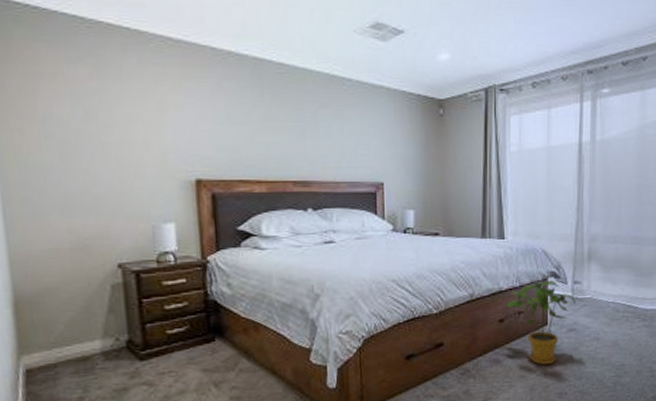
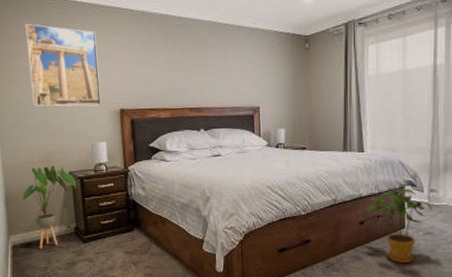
house plant: none [41,255,130,373] -> present [22,166,77,249]
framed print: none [47,53,168,174] -> present [25,24,101,107]

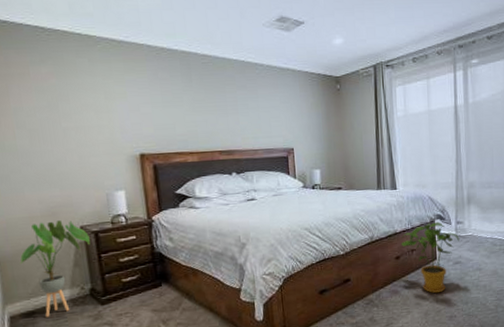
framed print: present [25,24,101,107] -> none [16,58,117,154]

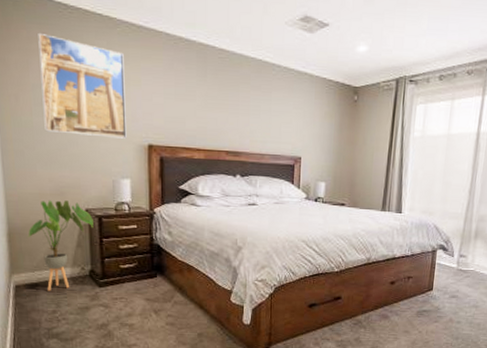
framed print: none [16,58,117,154] -> present [38,34,127,139]
house plant: present [401,222,459,294] -> none [398,251,460,324]

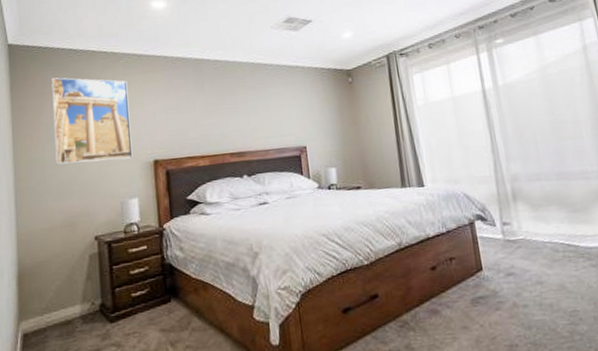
house plant: present [28,200,94,291] -> none [37,230,103,336]

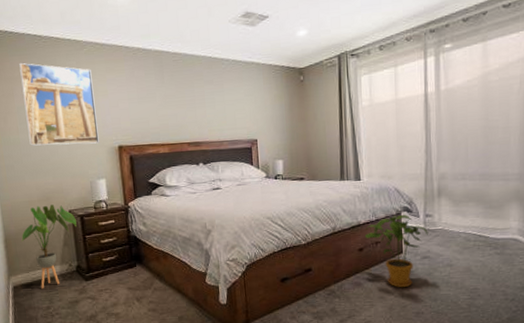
house plant: none [37,230,103,336] -> present [21,205,77,289]
house plant: none [435,223,509,314] -> present [364,214,428,288]

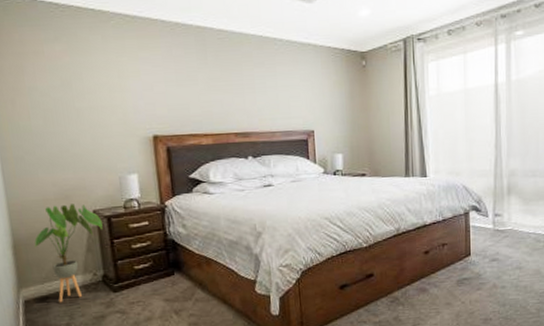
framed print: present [19,63,99,146] -> none [30,35,130,134]
house plant: present [364,214,428,288] -> none [430,213,497,293]

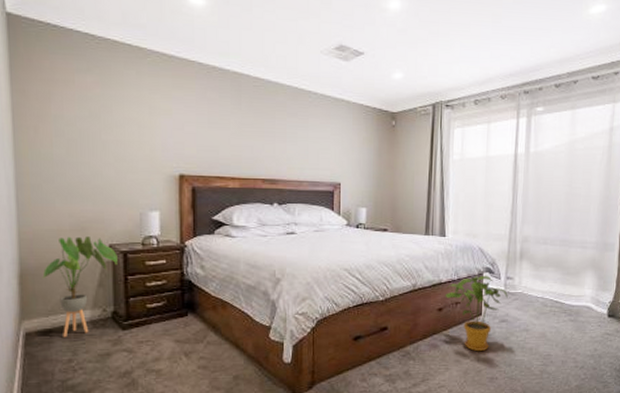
house plant: none [430,213,497,293] -> present [445,275,508,352]

